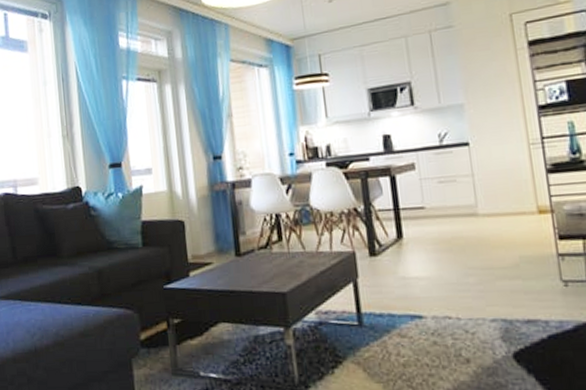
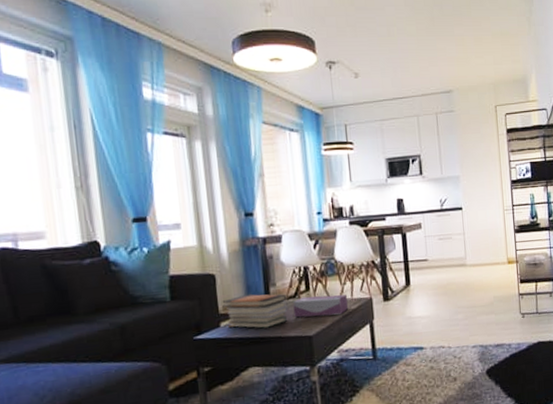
book stack: none [191,243,259,281] -> present [222,294,288,329]
tissue box: none [264,246,327,271] -> present [293,294,349,318]

